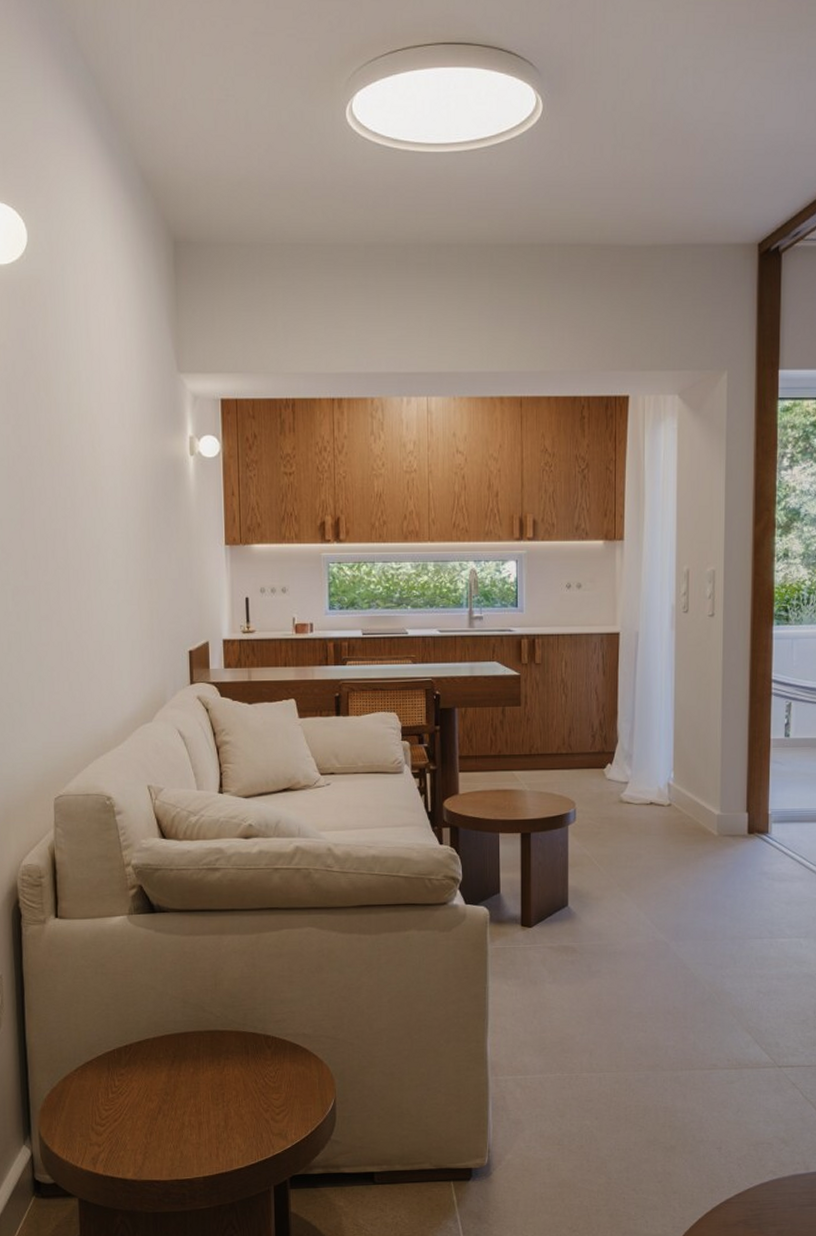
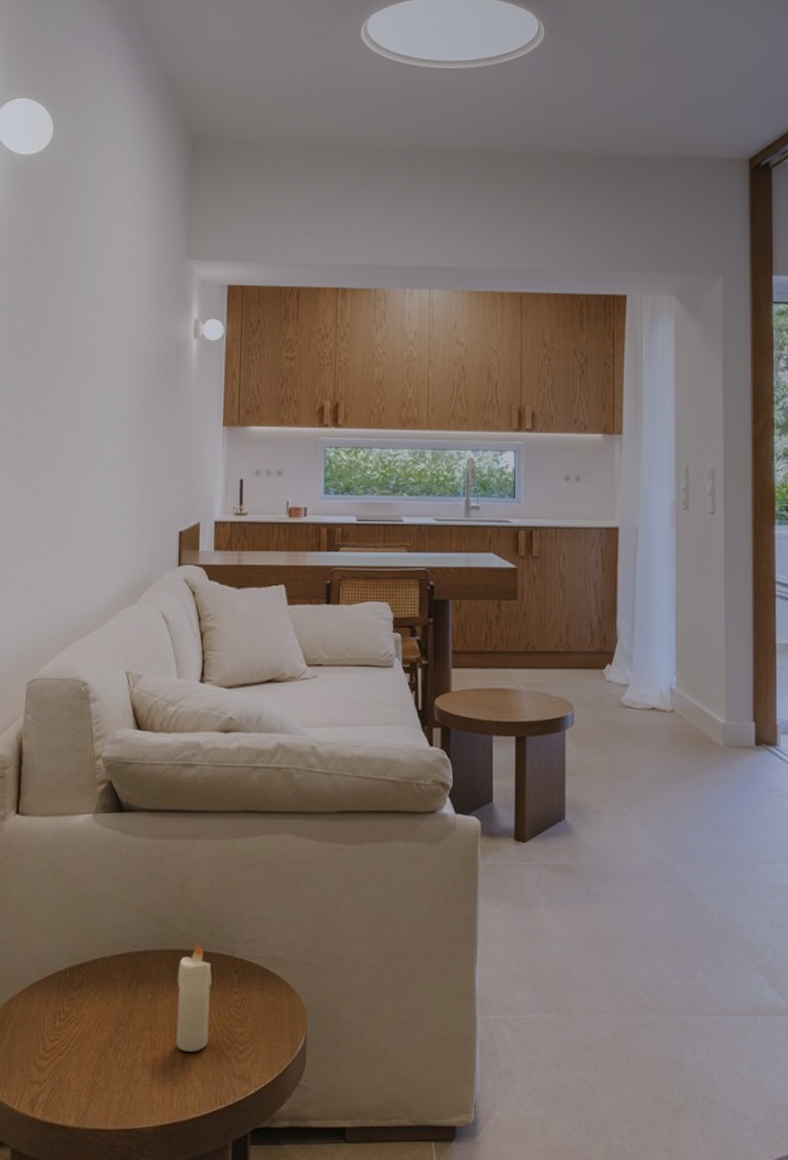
candle: none [215,1023,247,1115] -> present [176,942,212,1052]

